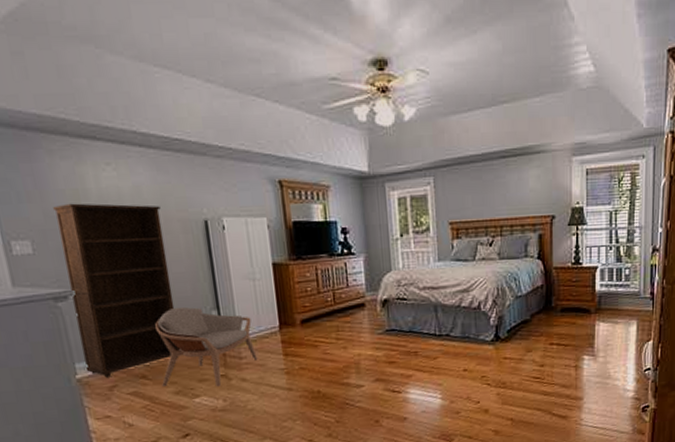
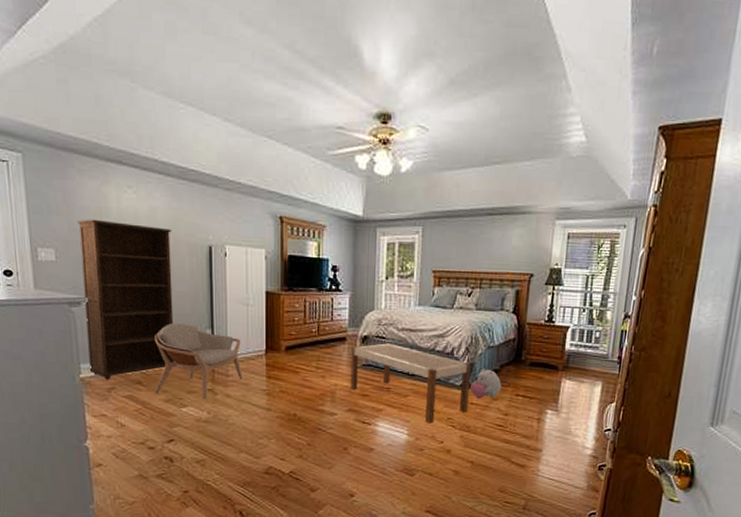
bench: none [371,304,502,384] -> present [350,343,471,423]
plush toy: none [502,320,534,352] -> present [470,368,501,399]

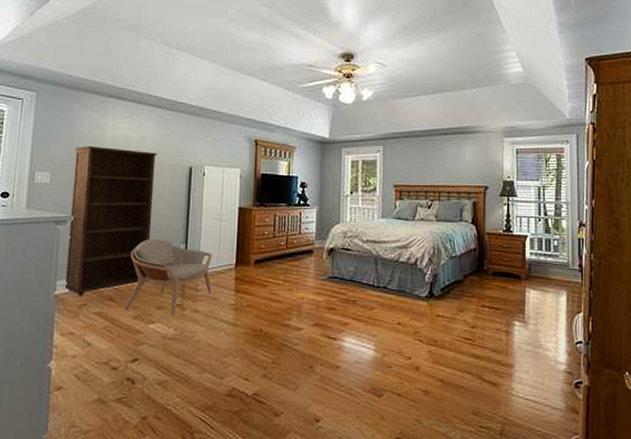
bench: present [350,343,471,423] -> none [316,255,435,338]
plush toy: present [470,368,501,399] -> none [436,279,466,311]

